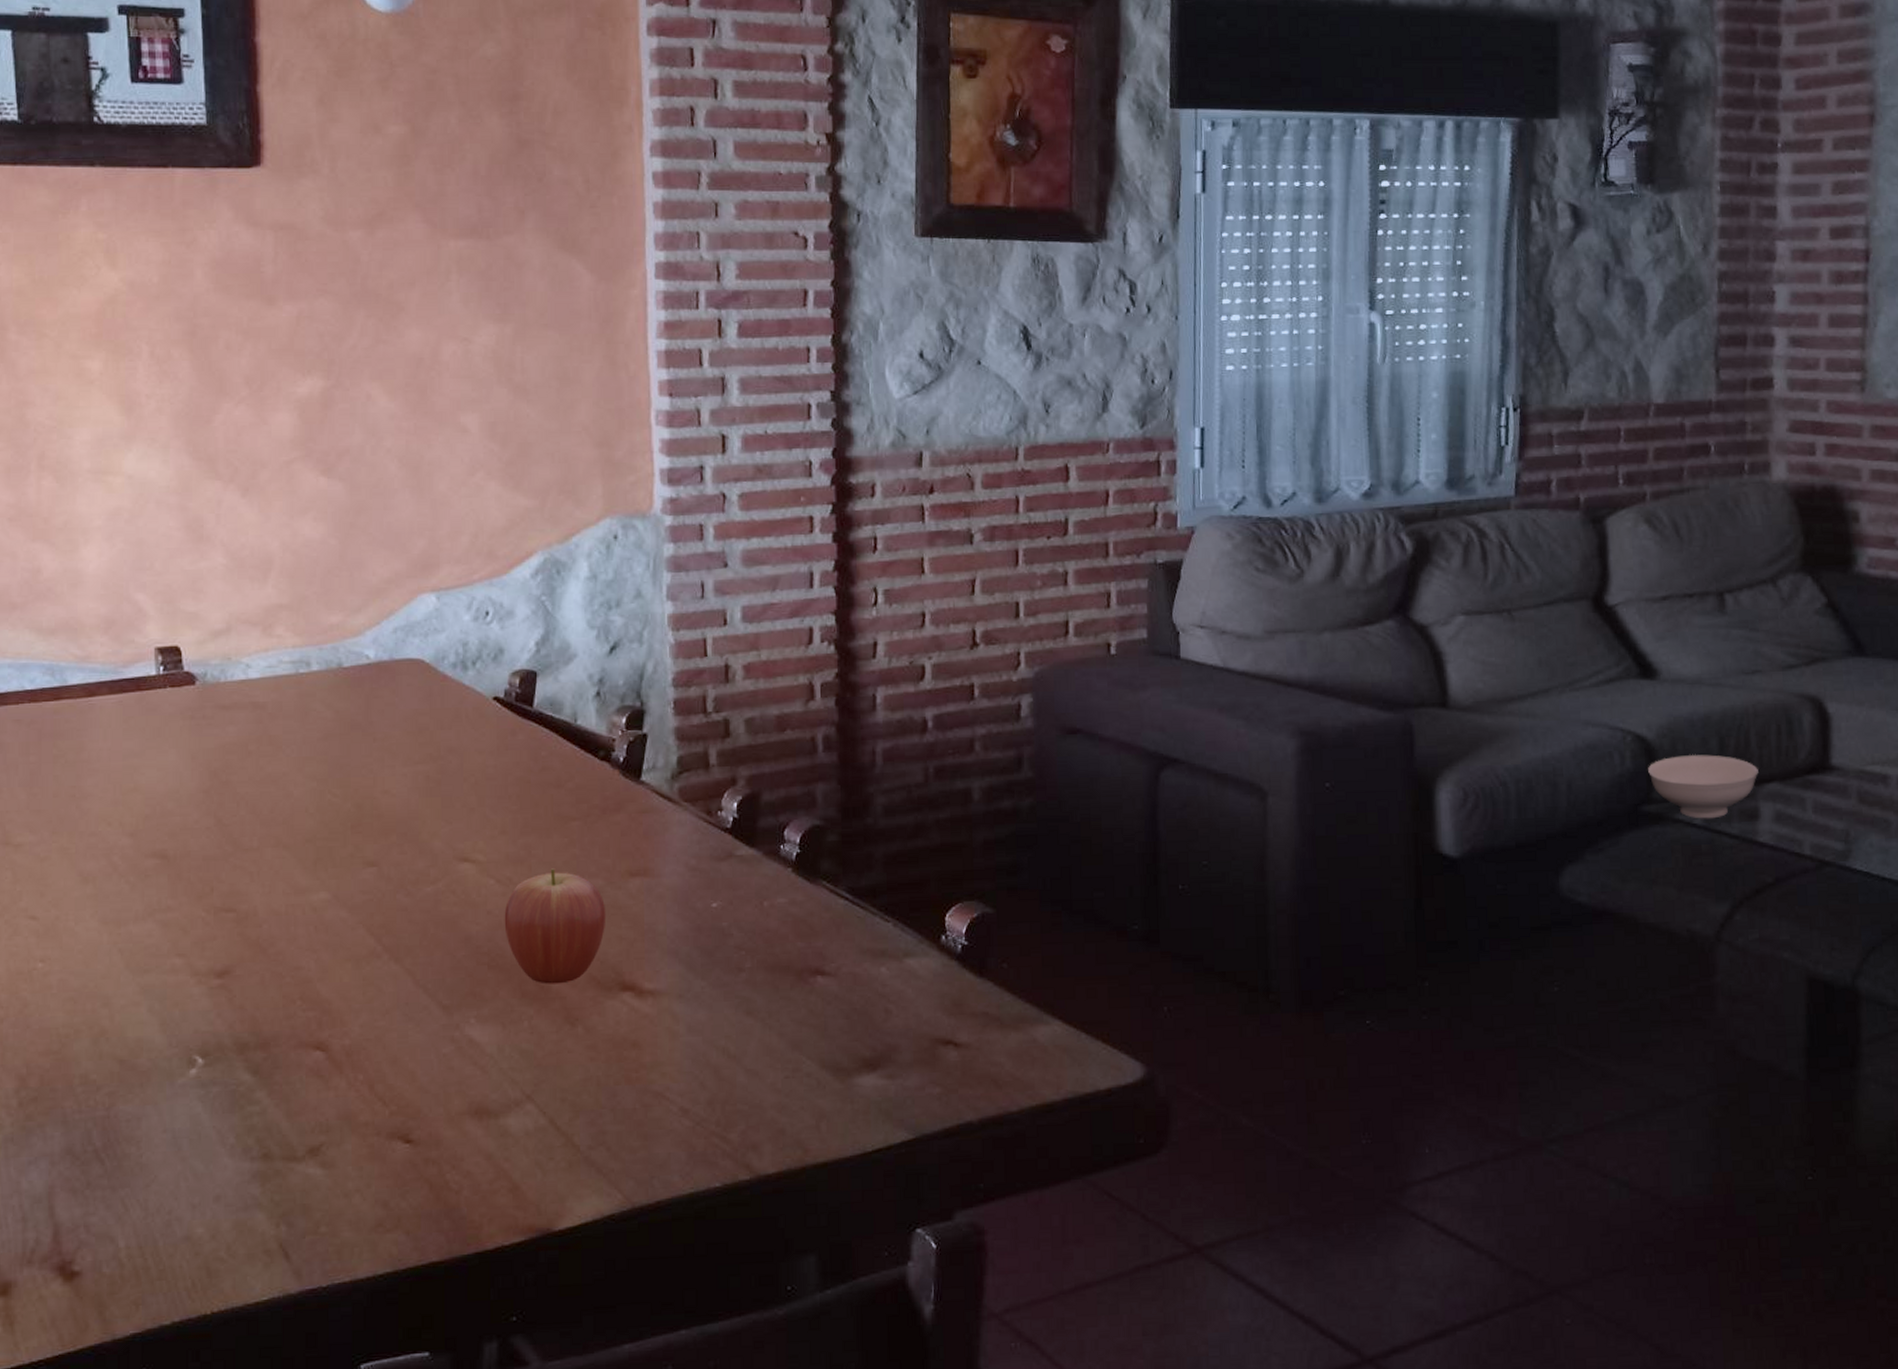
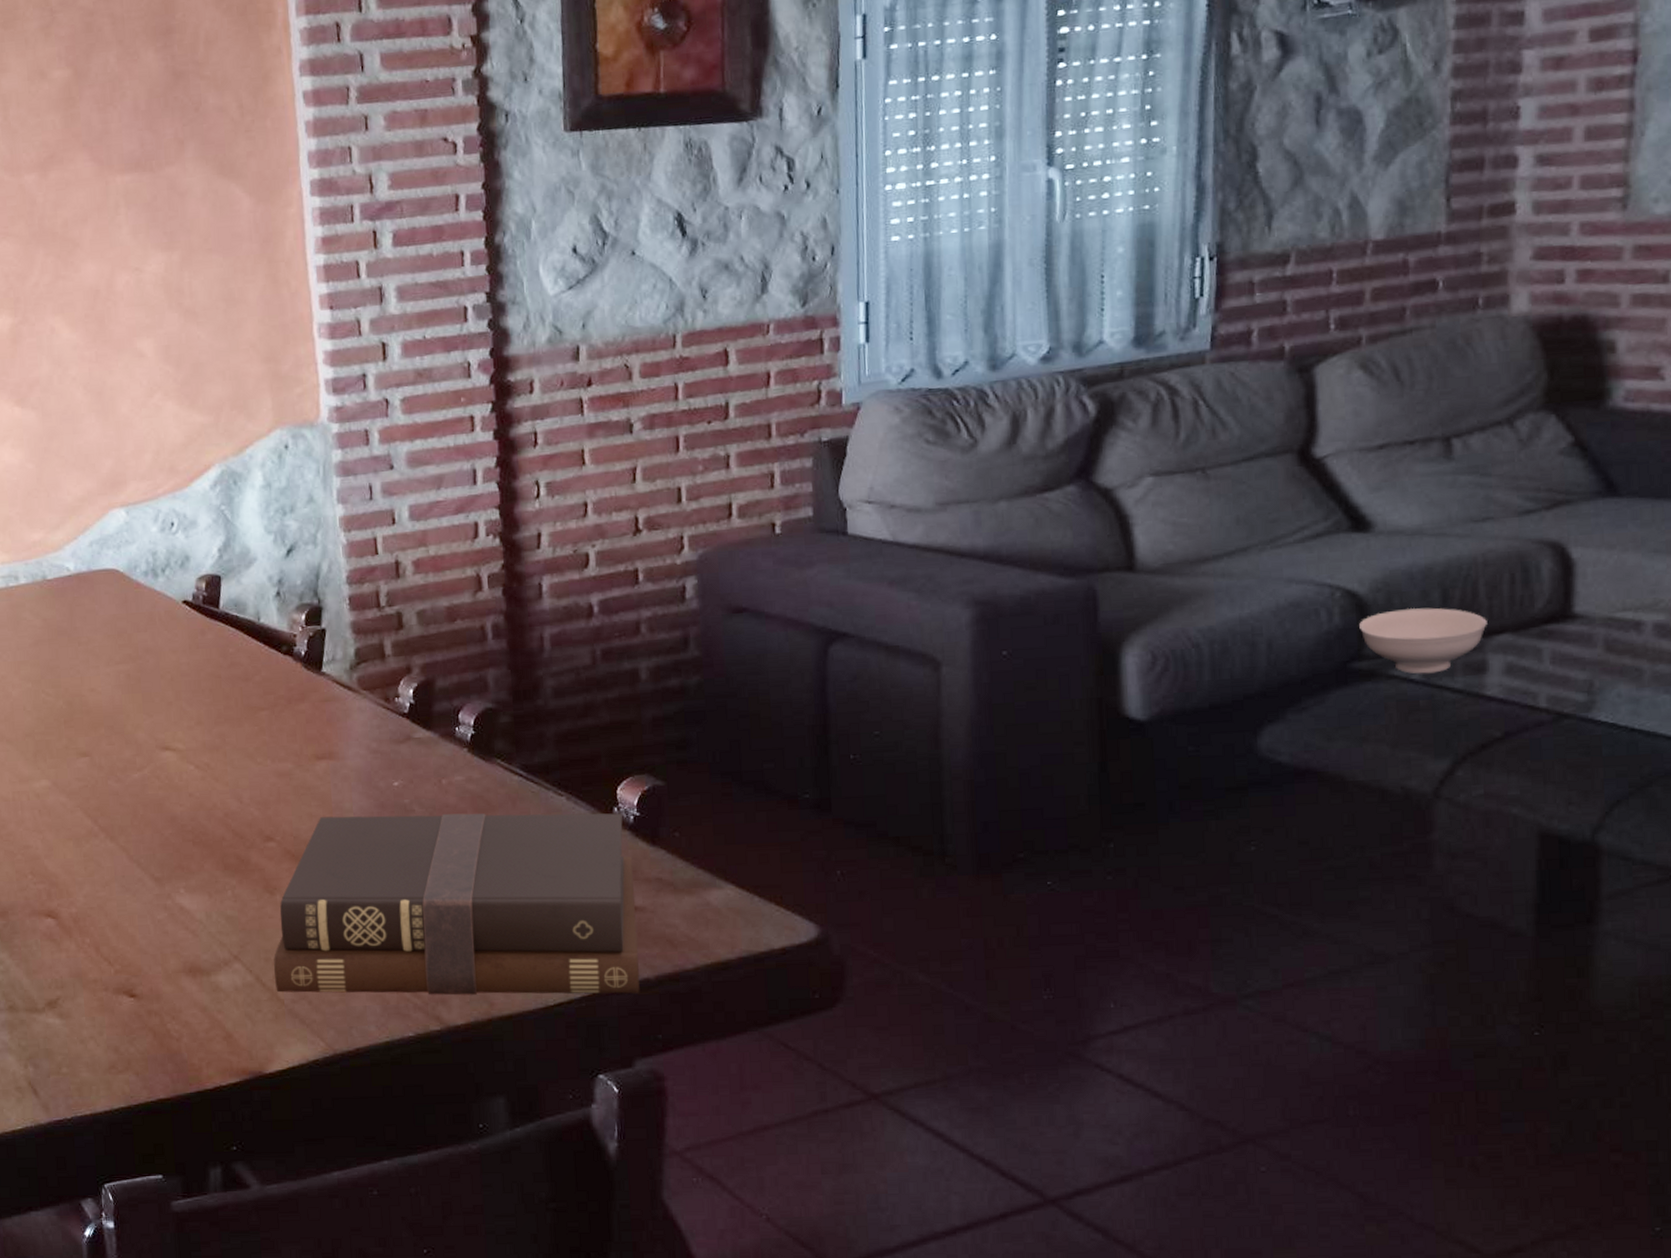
fruit: present [504,868,607,984] -> none [204,754,297,858]
bible: none [571,938,962,1141] -> present [274,813,640,995]

